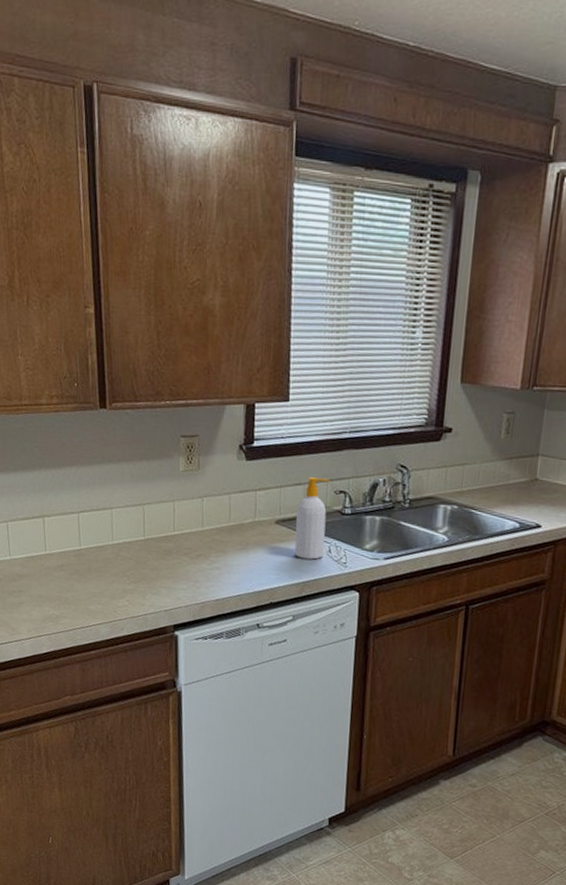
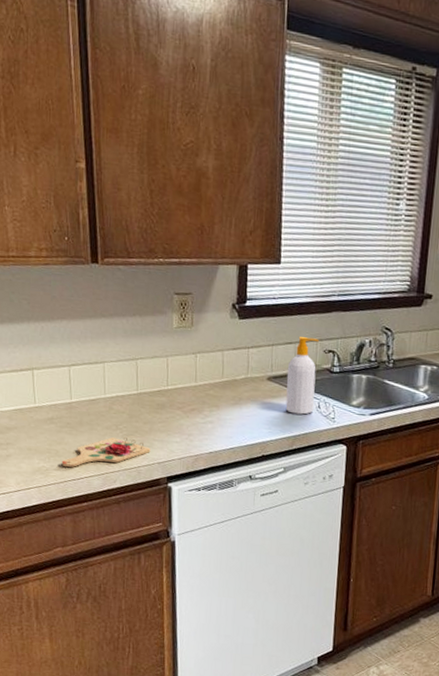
cutting board: none [70,583,157,615] -> present [61,436,151,467]

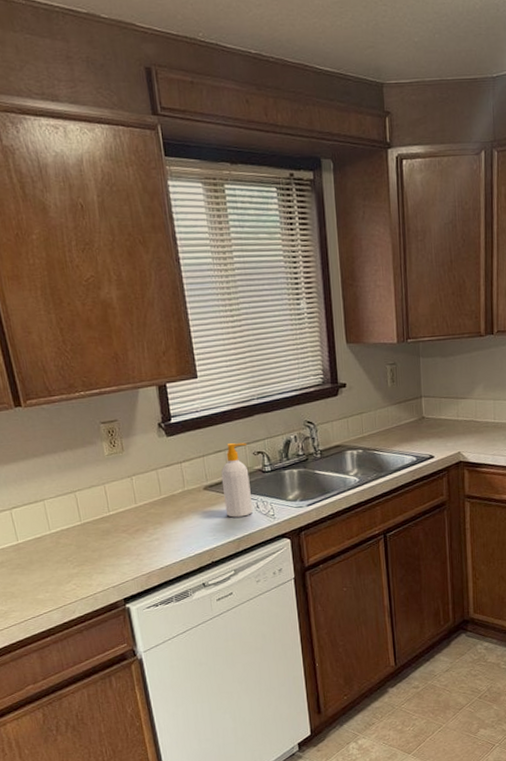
cutting board: present [61,436,151,467] -> none [18,567,104,606]

